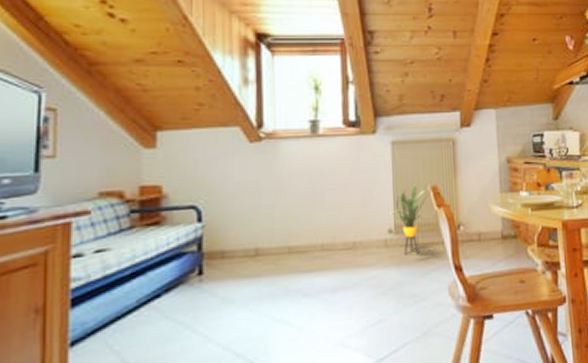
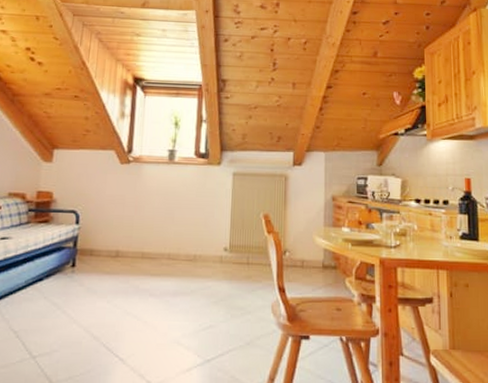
house plant: present [389,182,428,255] -> none [226,209,260,272]

